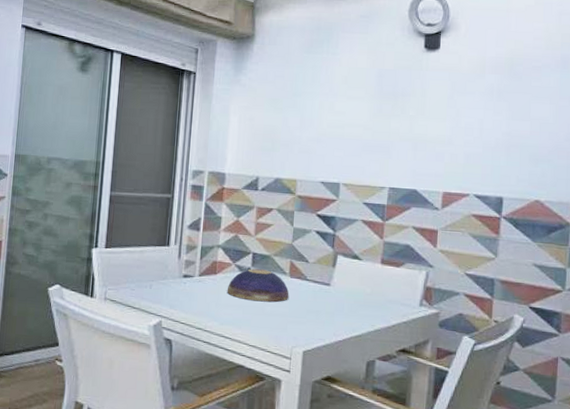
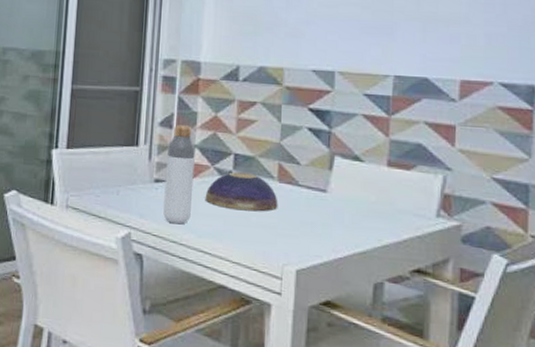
bottle: none [190,228,219,314] -> present [163,125,195,225]

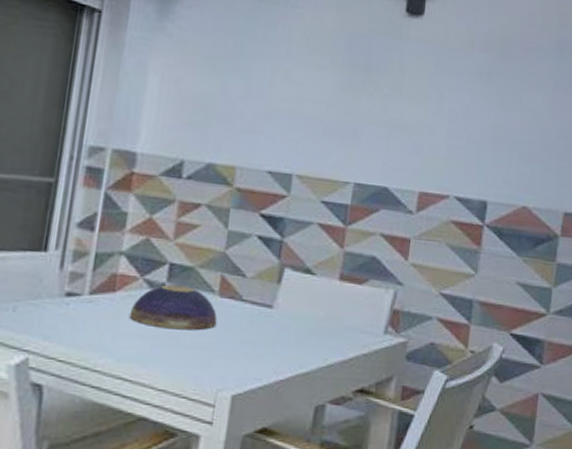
bottle: present [163,125,195,225] -> none [74,227,122,347]

